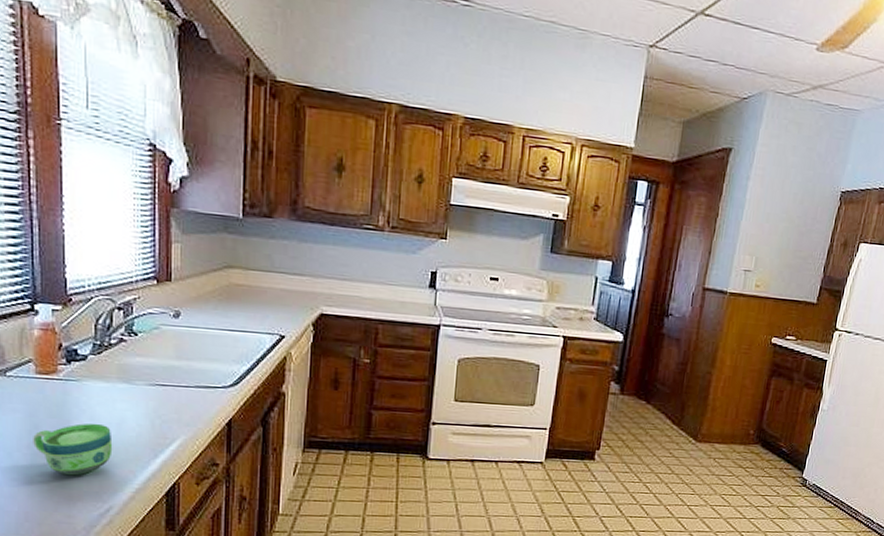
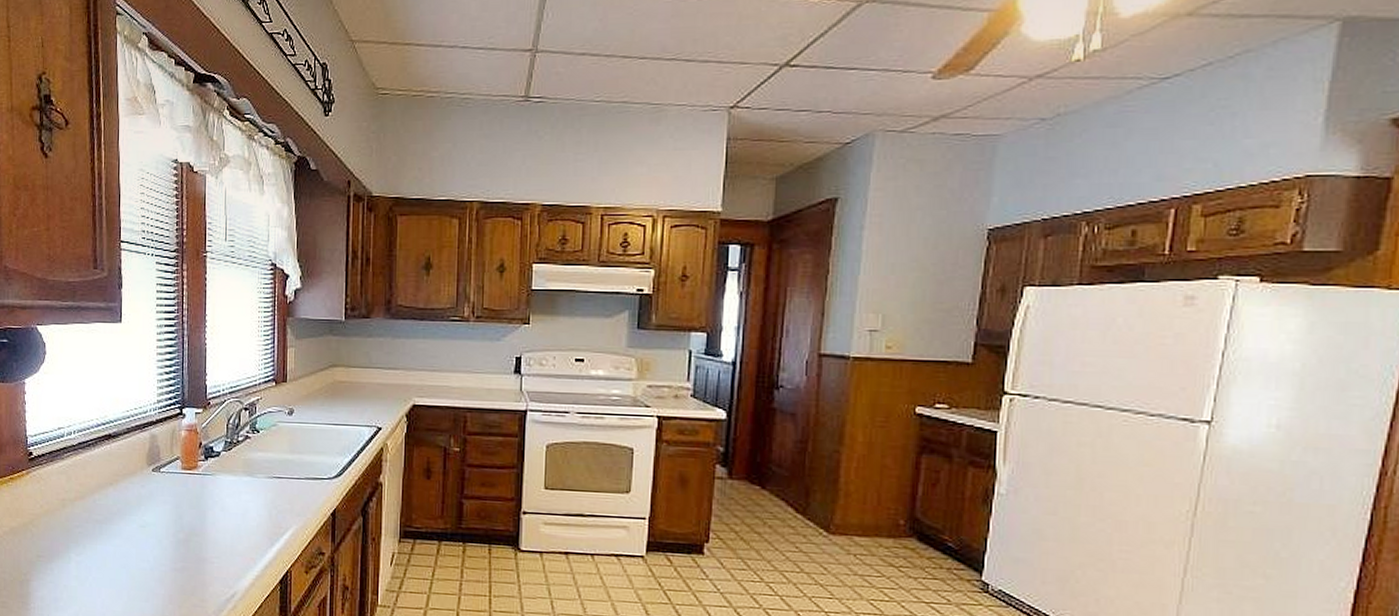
cup: present [33,423,113,476] -> none [178,513,238,562]

